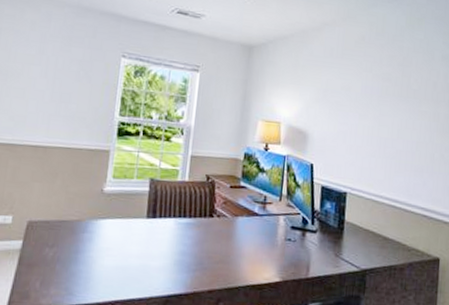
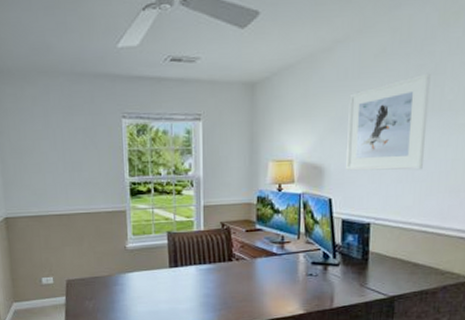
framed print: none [326,63,400,148] -> present [345,73,431,171]

